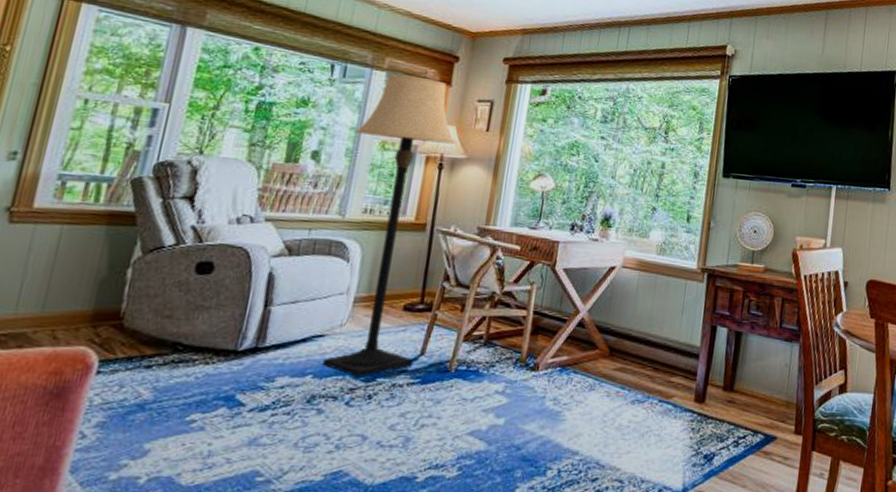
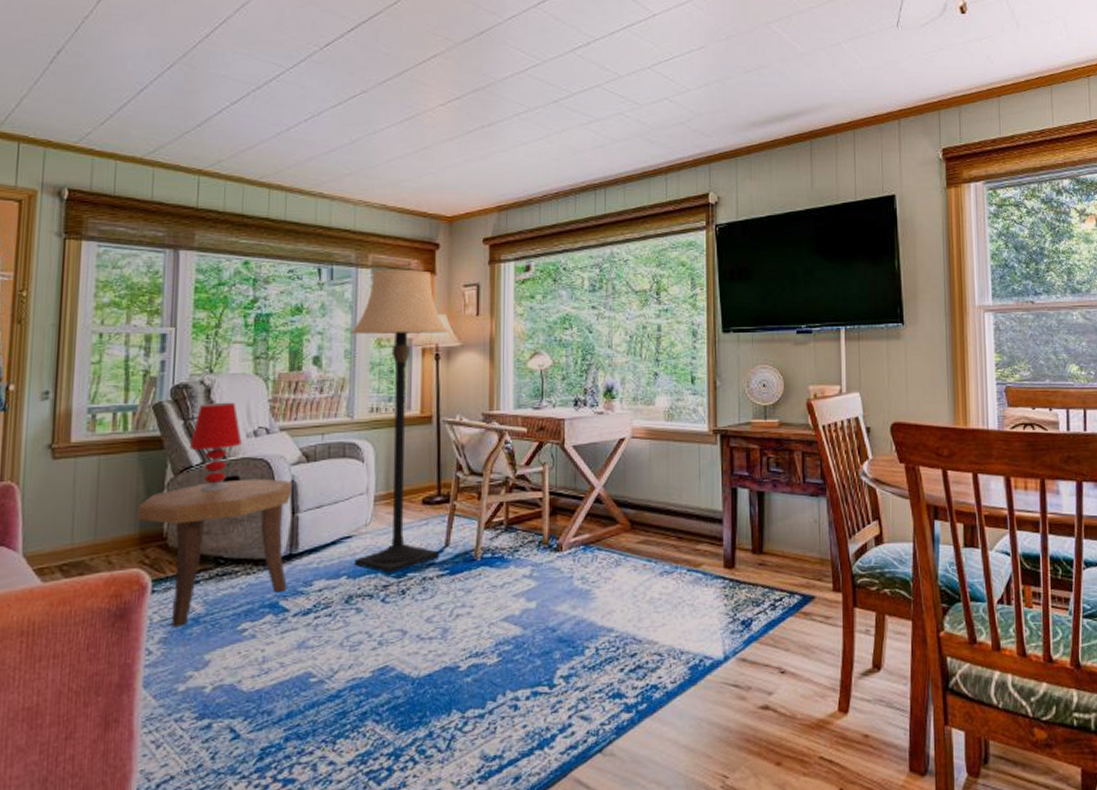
side table: none [93,265,270,412] -> present [137,478,292,627]
table lamp: none [164,184,223,275] -> present [189,402,242,492]

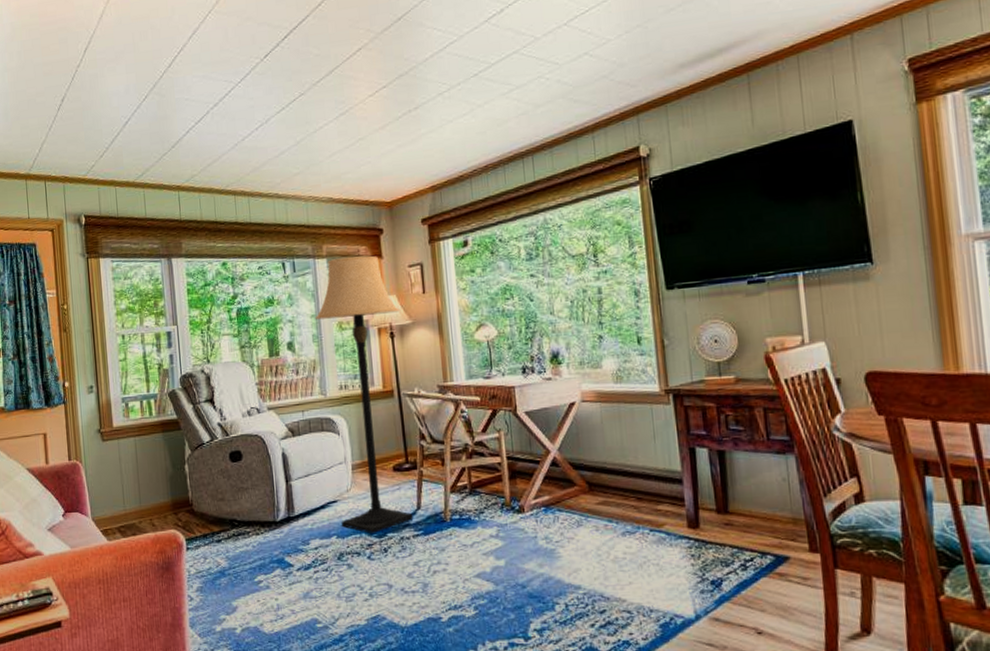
side table: present [137,478,292,627] -> none [167,452,289,578]
table lamp: present [189,402,242,492] -> none [199,387,239,465]

